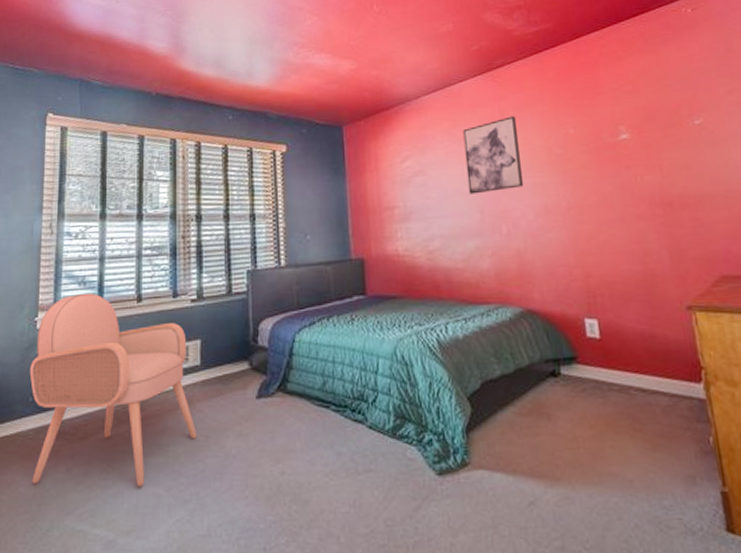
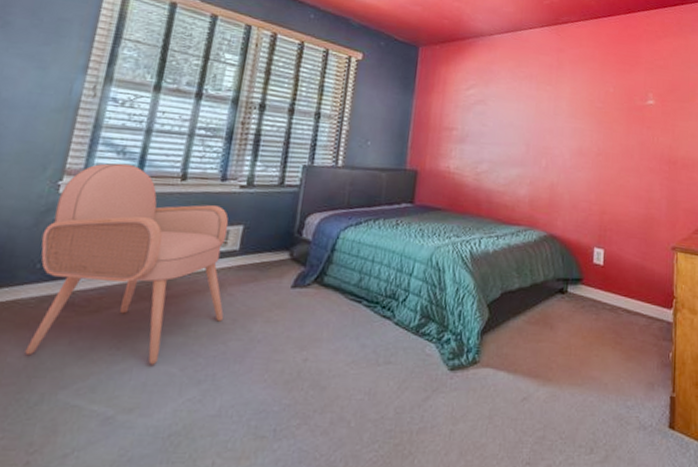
wall art: present [463,116,524,194] -> none [520,67,570,130]

